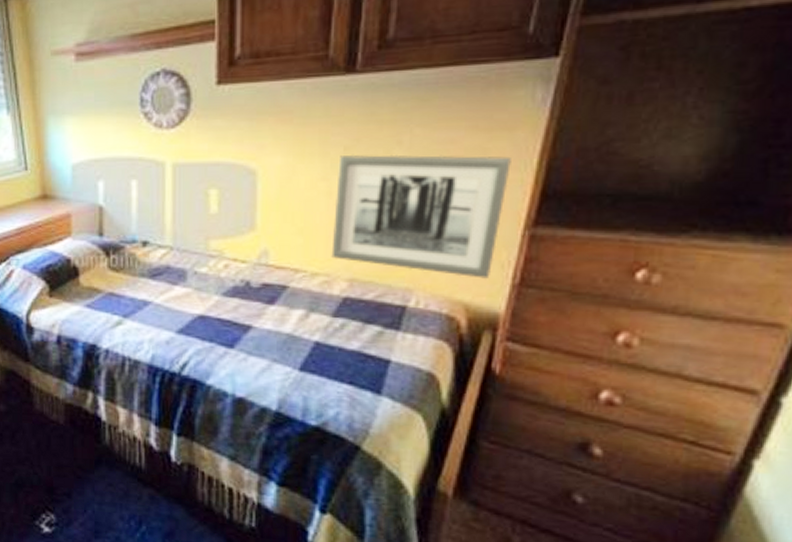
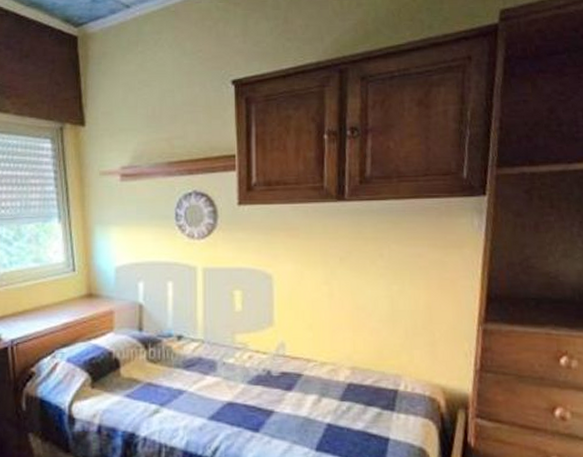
wall art: present [331,154,511,279] -> none [335,263,463,365]

